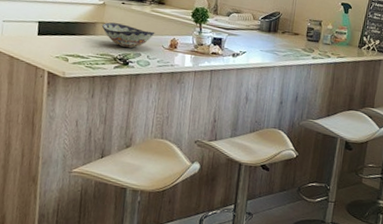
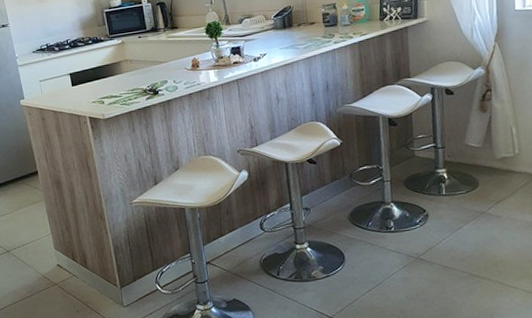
decorative bowl: present [101,22,155,48] -> none [125,56,176,78]

